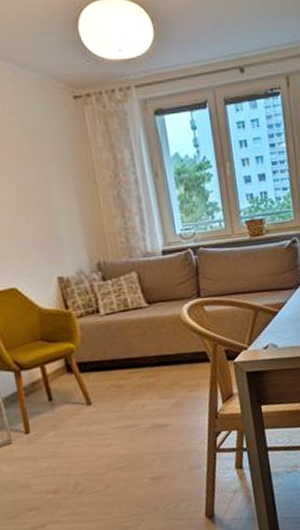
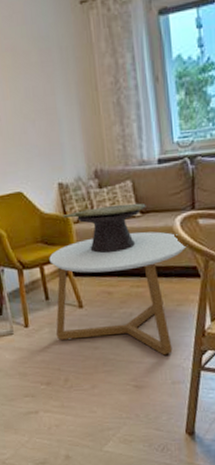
coffee table: none [51,320,196,443] -> present [49,231,188,355]
decorative bowl: none [64,293,153,347] -> present [63,203,146,254]

